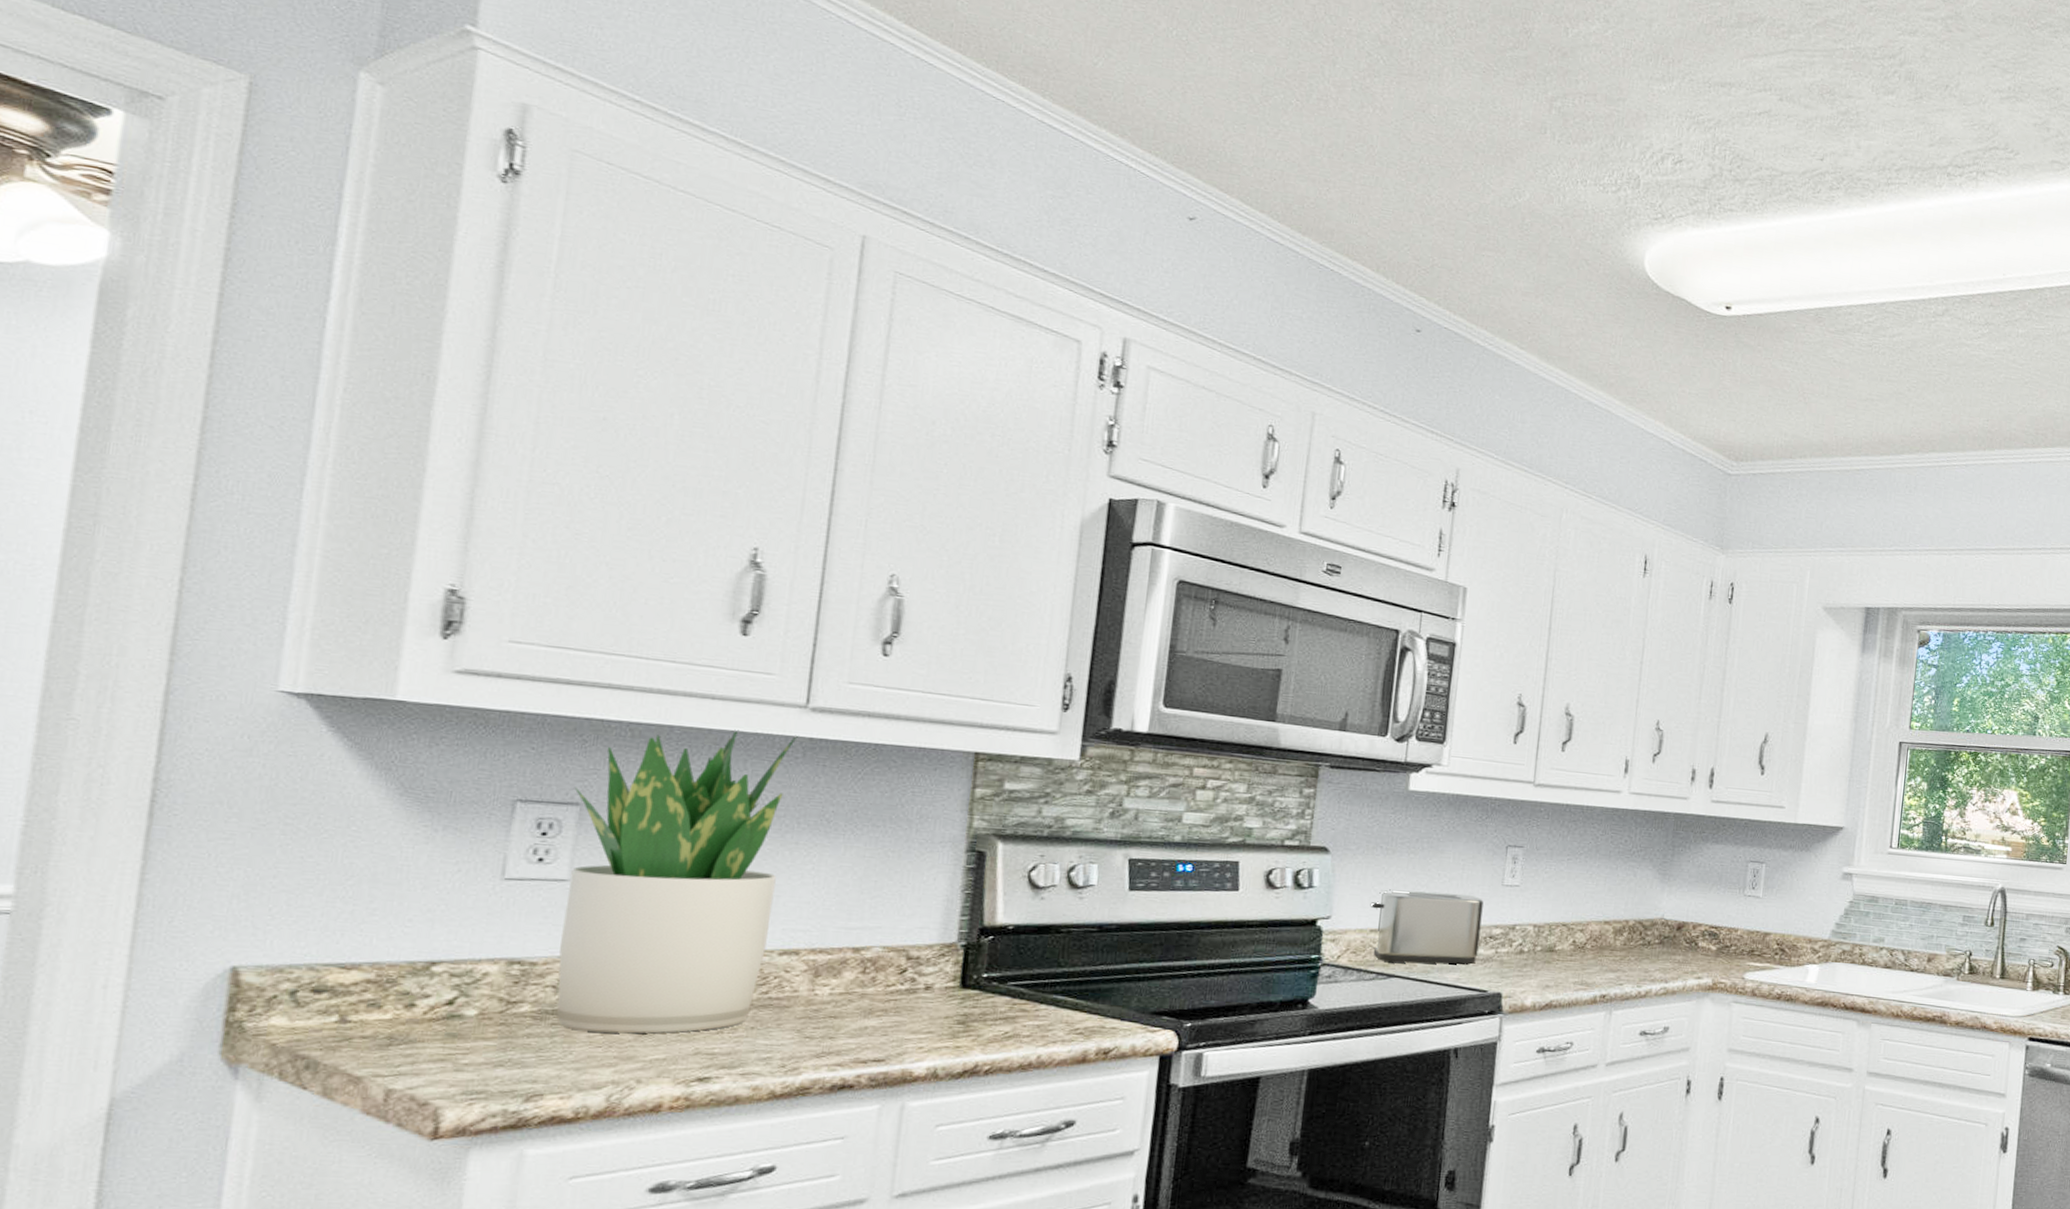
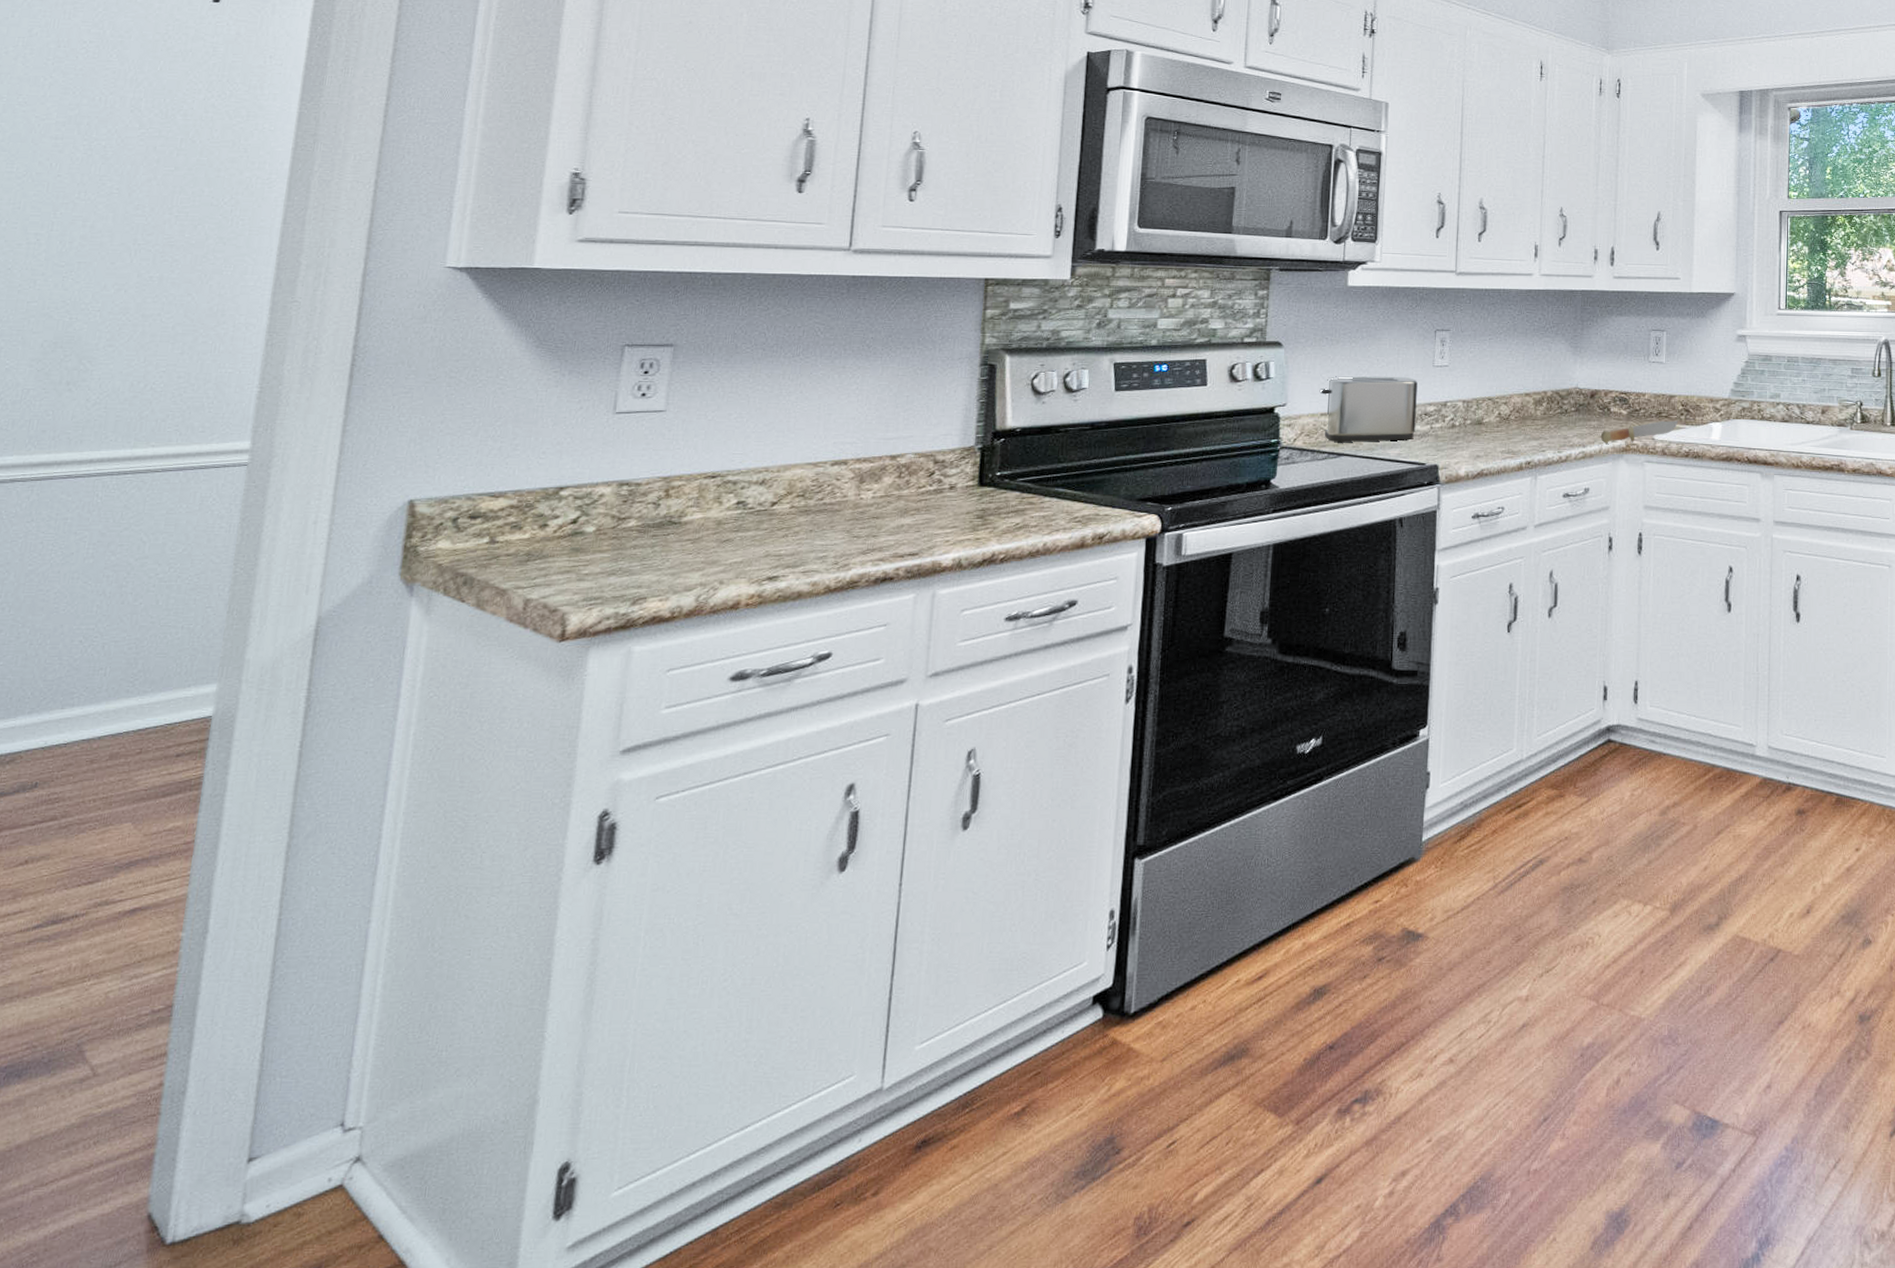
planter: present [556,729,798,1034] -> none [656,273,843,541]
knife: none [1685,959,1773,981] -> present [1600,420,1679,444]

